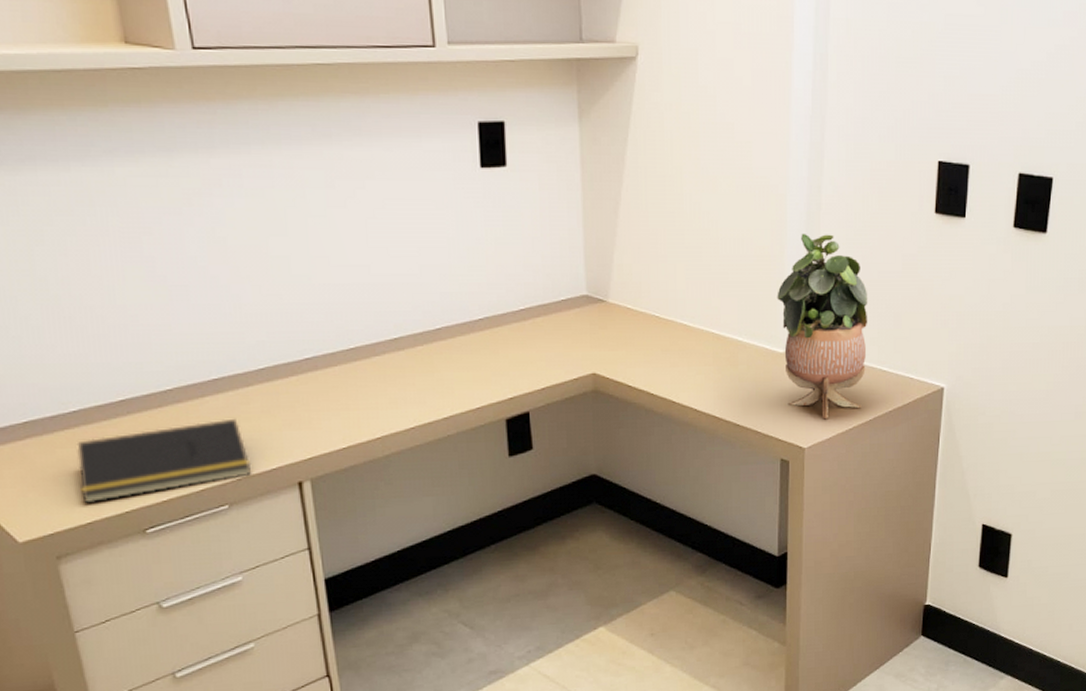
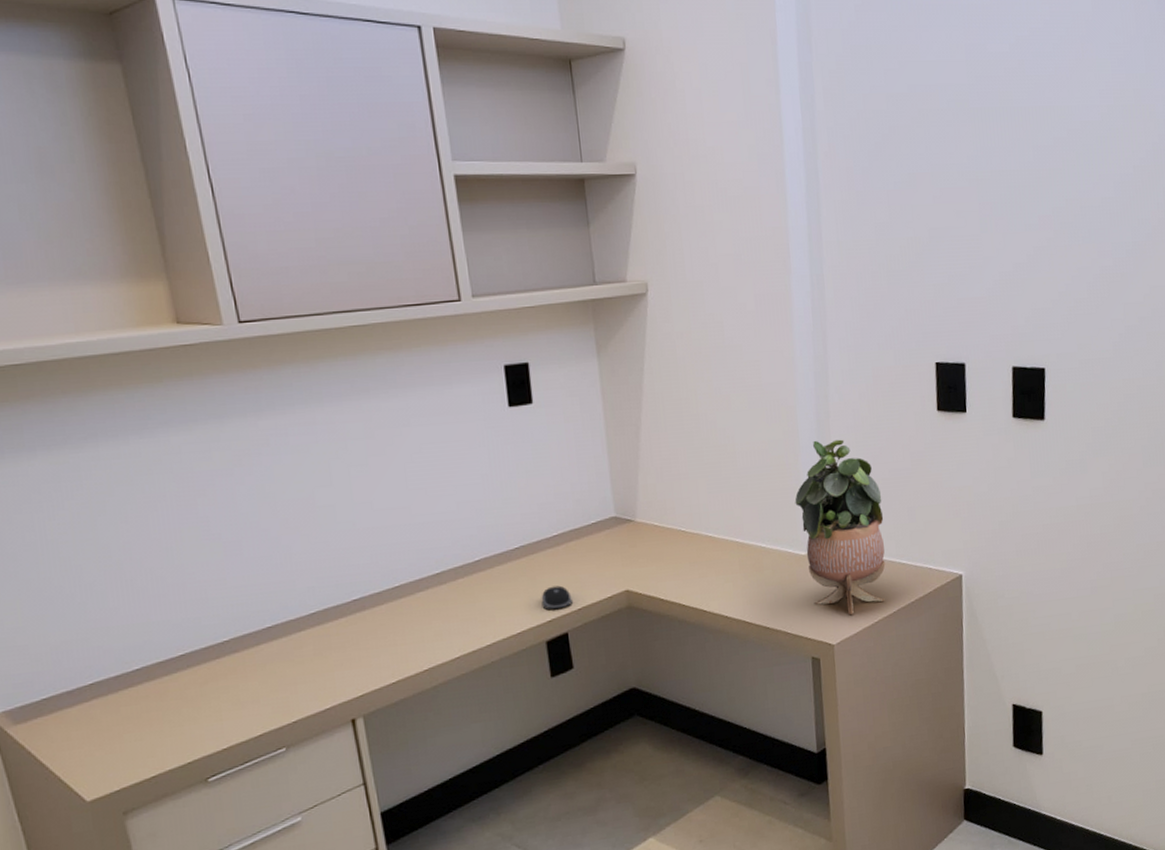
notepad: present [76,418,252,504] -> none [140,663,307,759]
computer mouse: none [503,362,537,387] -> present [541,585,574,610]

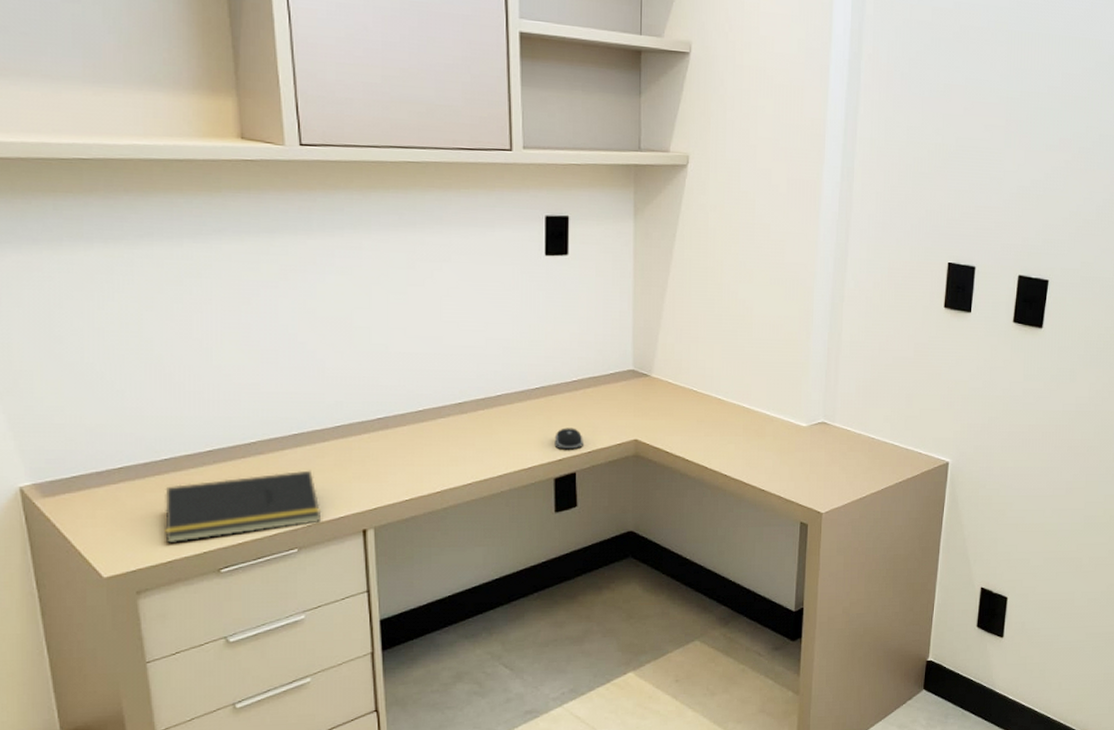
notepad: none [140,663,307,759] -> present [165,470,322,544]
potted plant: present [795,439,886,614] -> none [802,321,883,487]

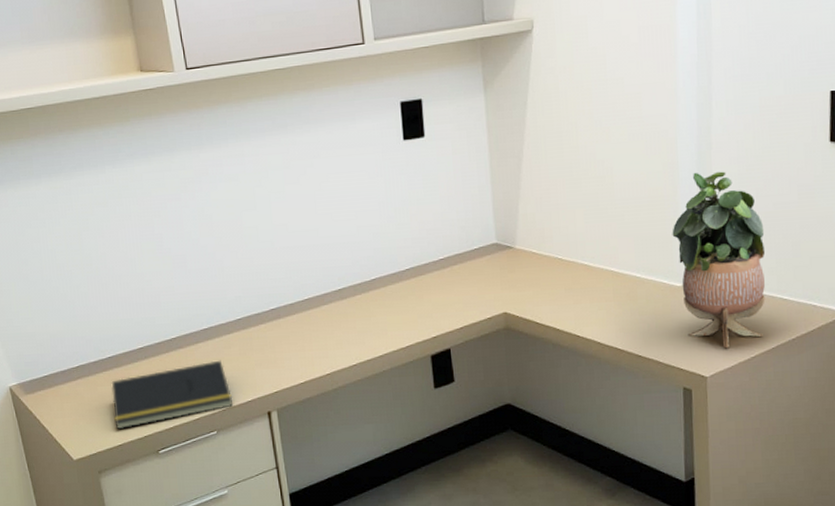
computer mouse: present [554,428,585,450] -> none [427,305,456,327]
potted plant: none [802,321,883,487] -> present [672,171,766,348]

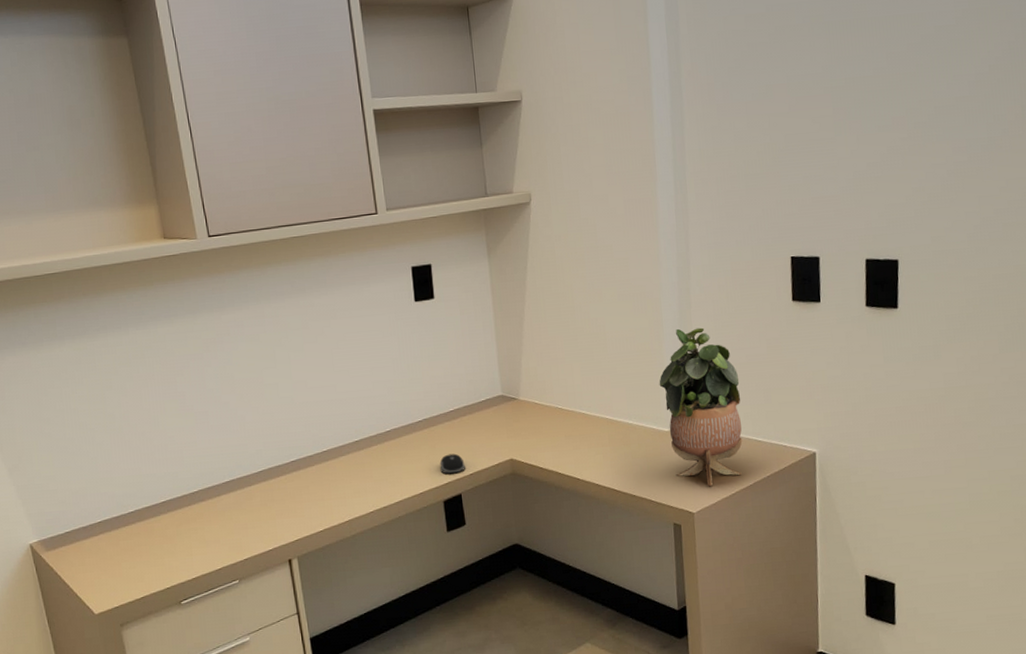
notepad: present [111,360,234,430] -> none [133,511,255,583]
computer mouse: none [427,305,456,327] -> present [439,453,466,474]

